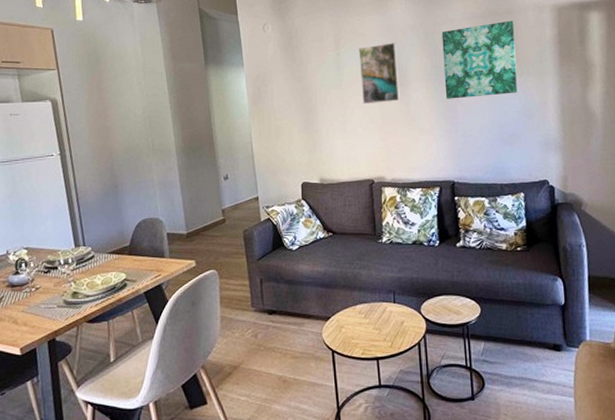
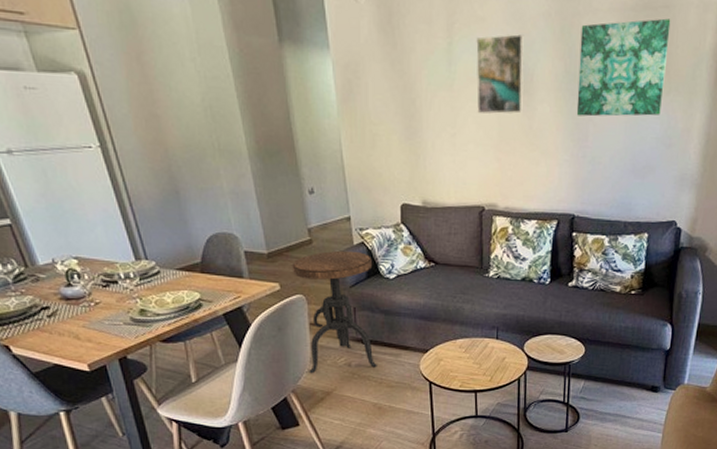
side table: none [207,226,282,346] -> present [292,250,377,373]

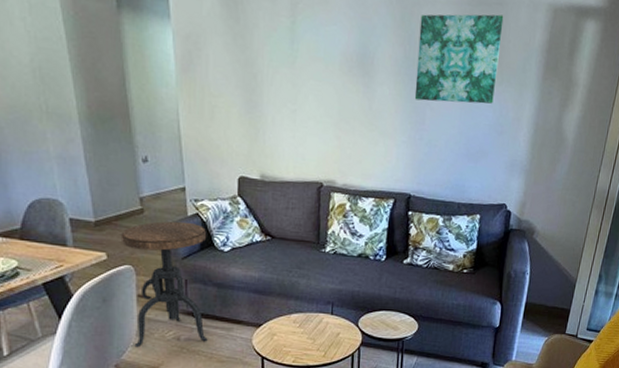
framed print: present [476,34,525,115] -> none [318,18,366,95]

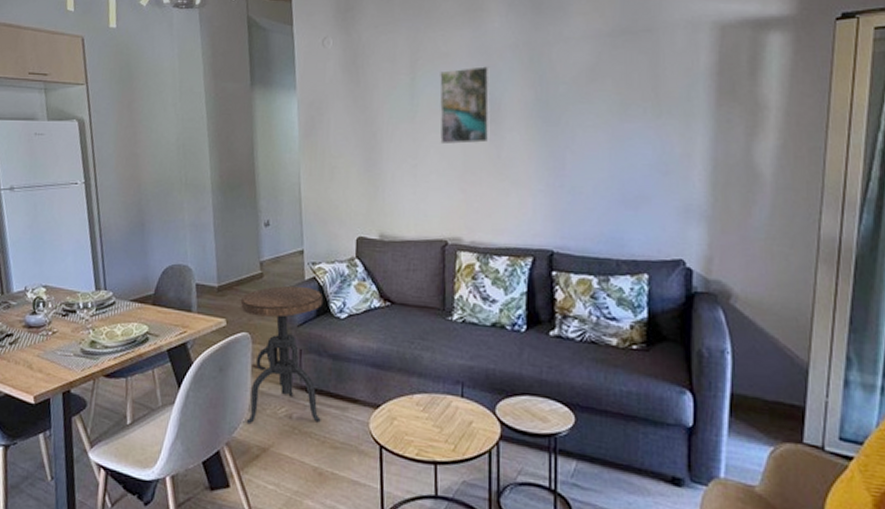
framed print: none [318,18,366,95] -> present [439,66,491,145]
wall art: present [414,14,504,104] -> none [550,41,655,144]

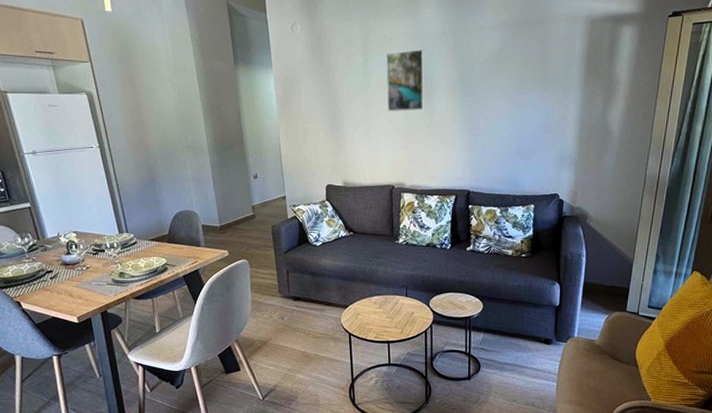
side table: present [240,285,324,423] -> none [238,223,305,325]

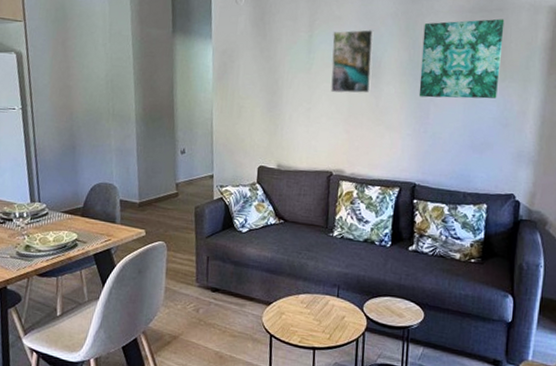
wall art: none [468,31,544,111] -> present [418,18,505,99]

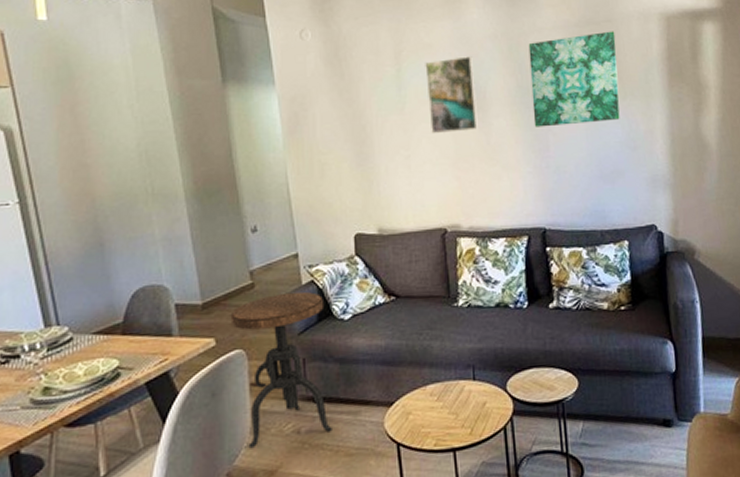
side table: none [158,204,229,316] -> present [230,291,332,447]

